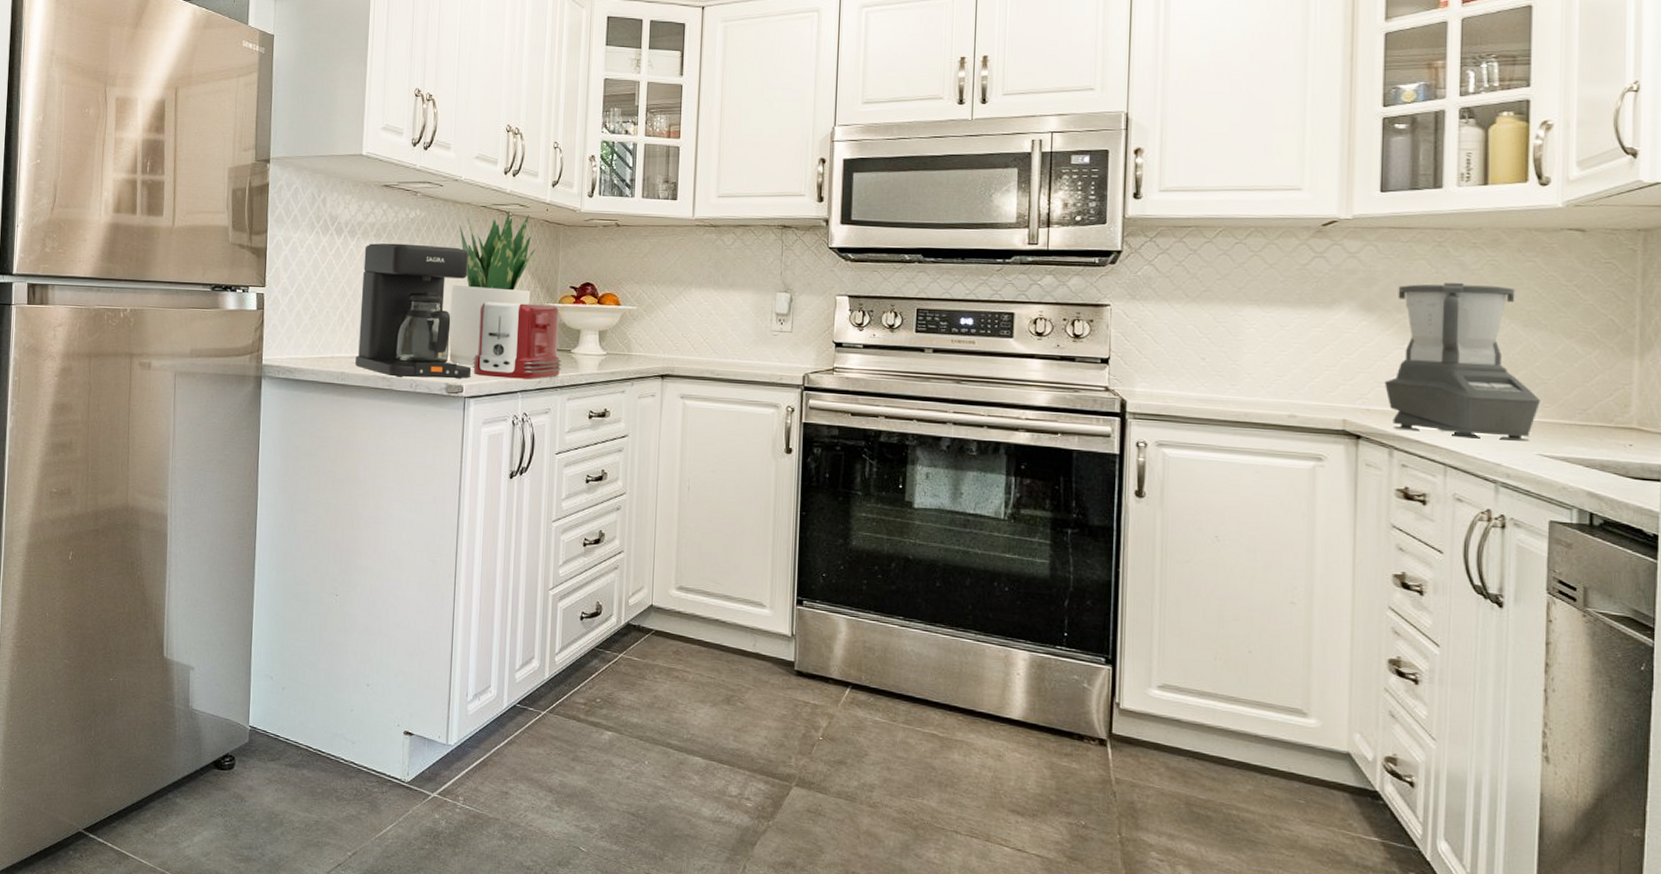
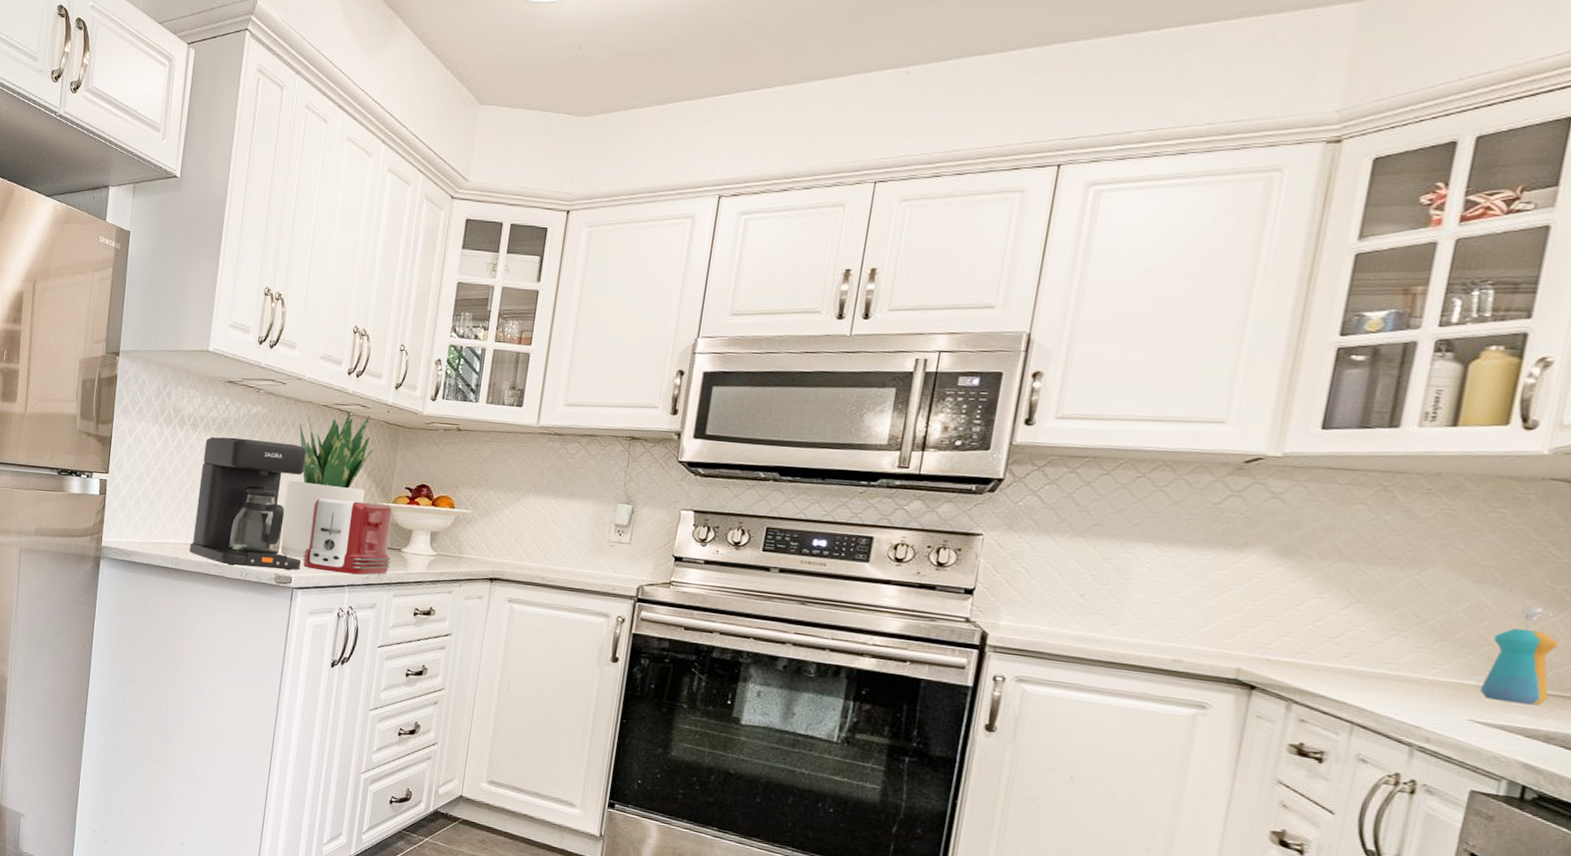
blender: present [1384,283,1541,442] -> none [1292,530,1484,706]
soap dispenser: none [1542,345,1597,437] -> present [1479,606,1558,706]

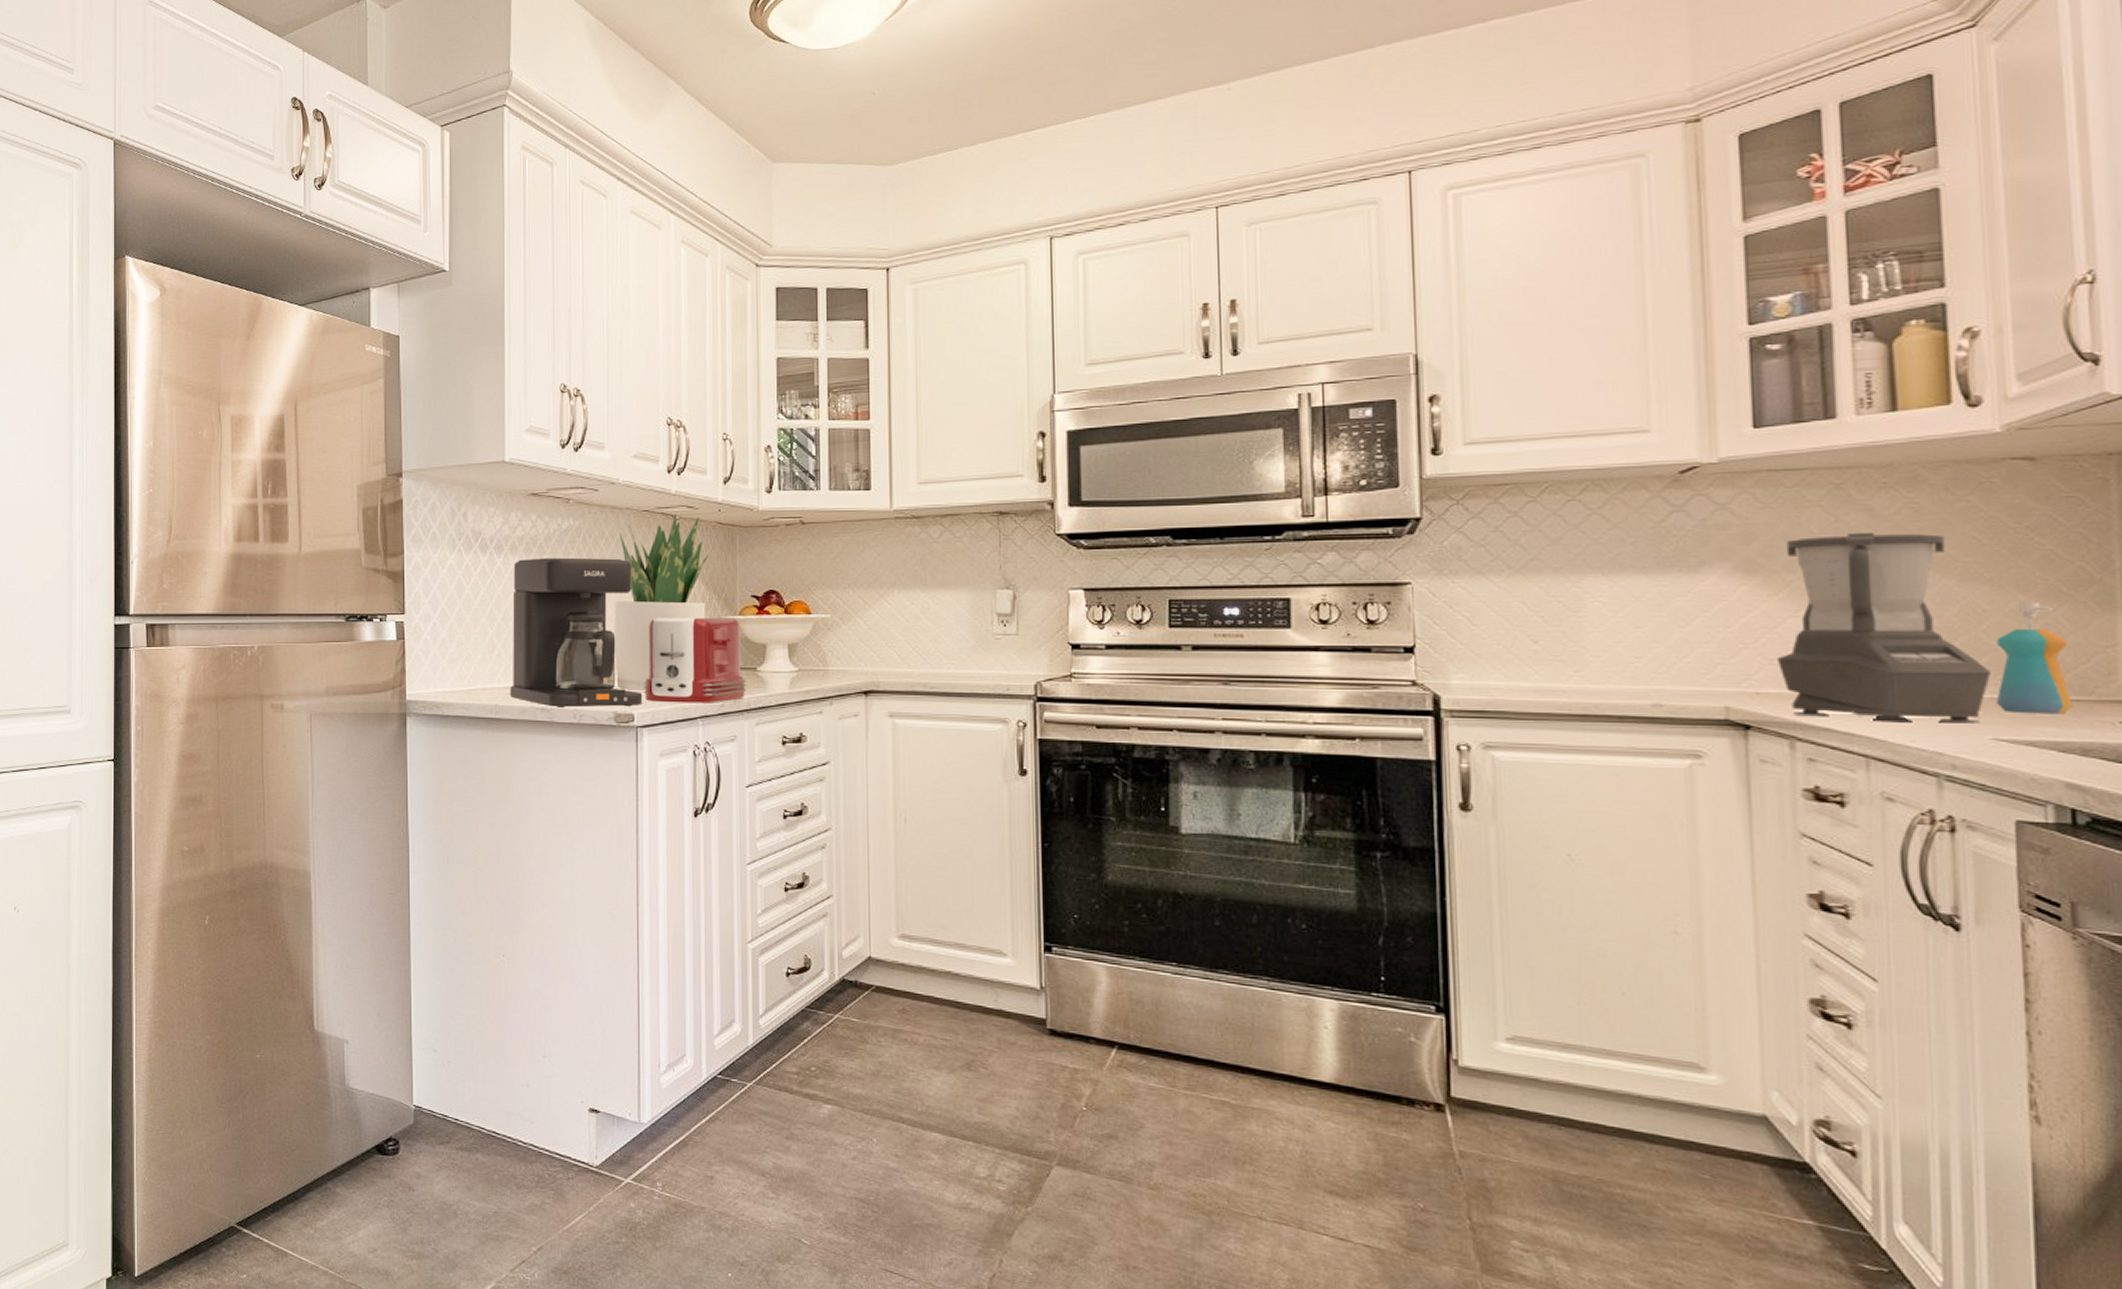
blender: none [1292,530,1484,706] -> present [1776,533,1992,723]

